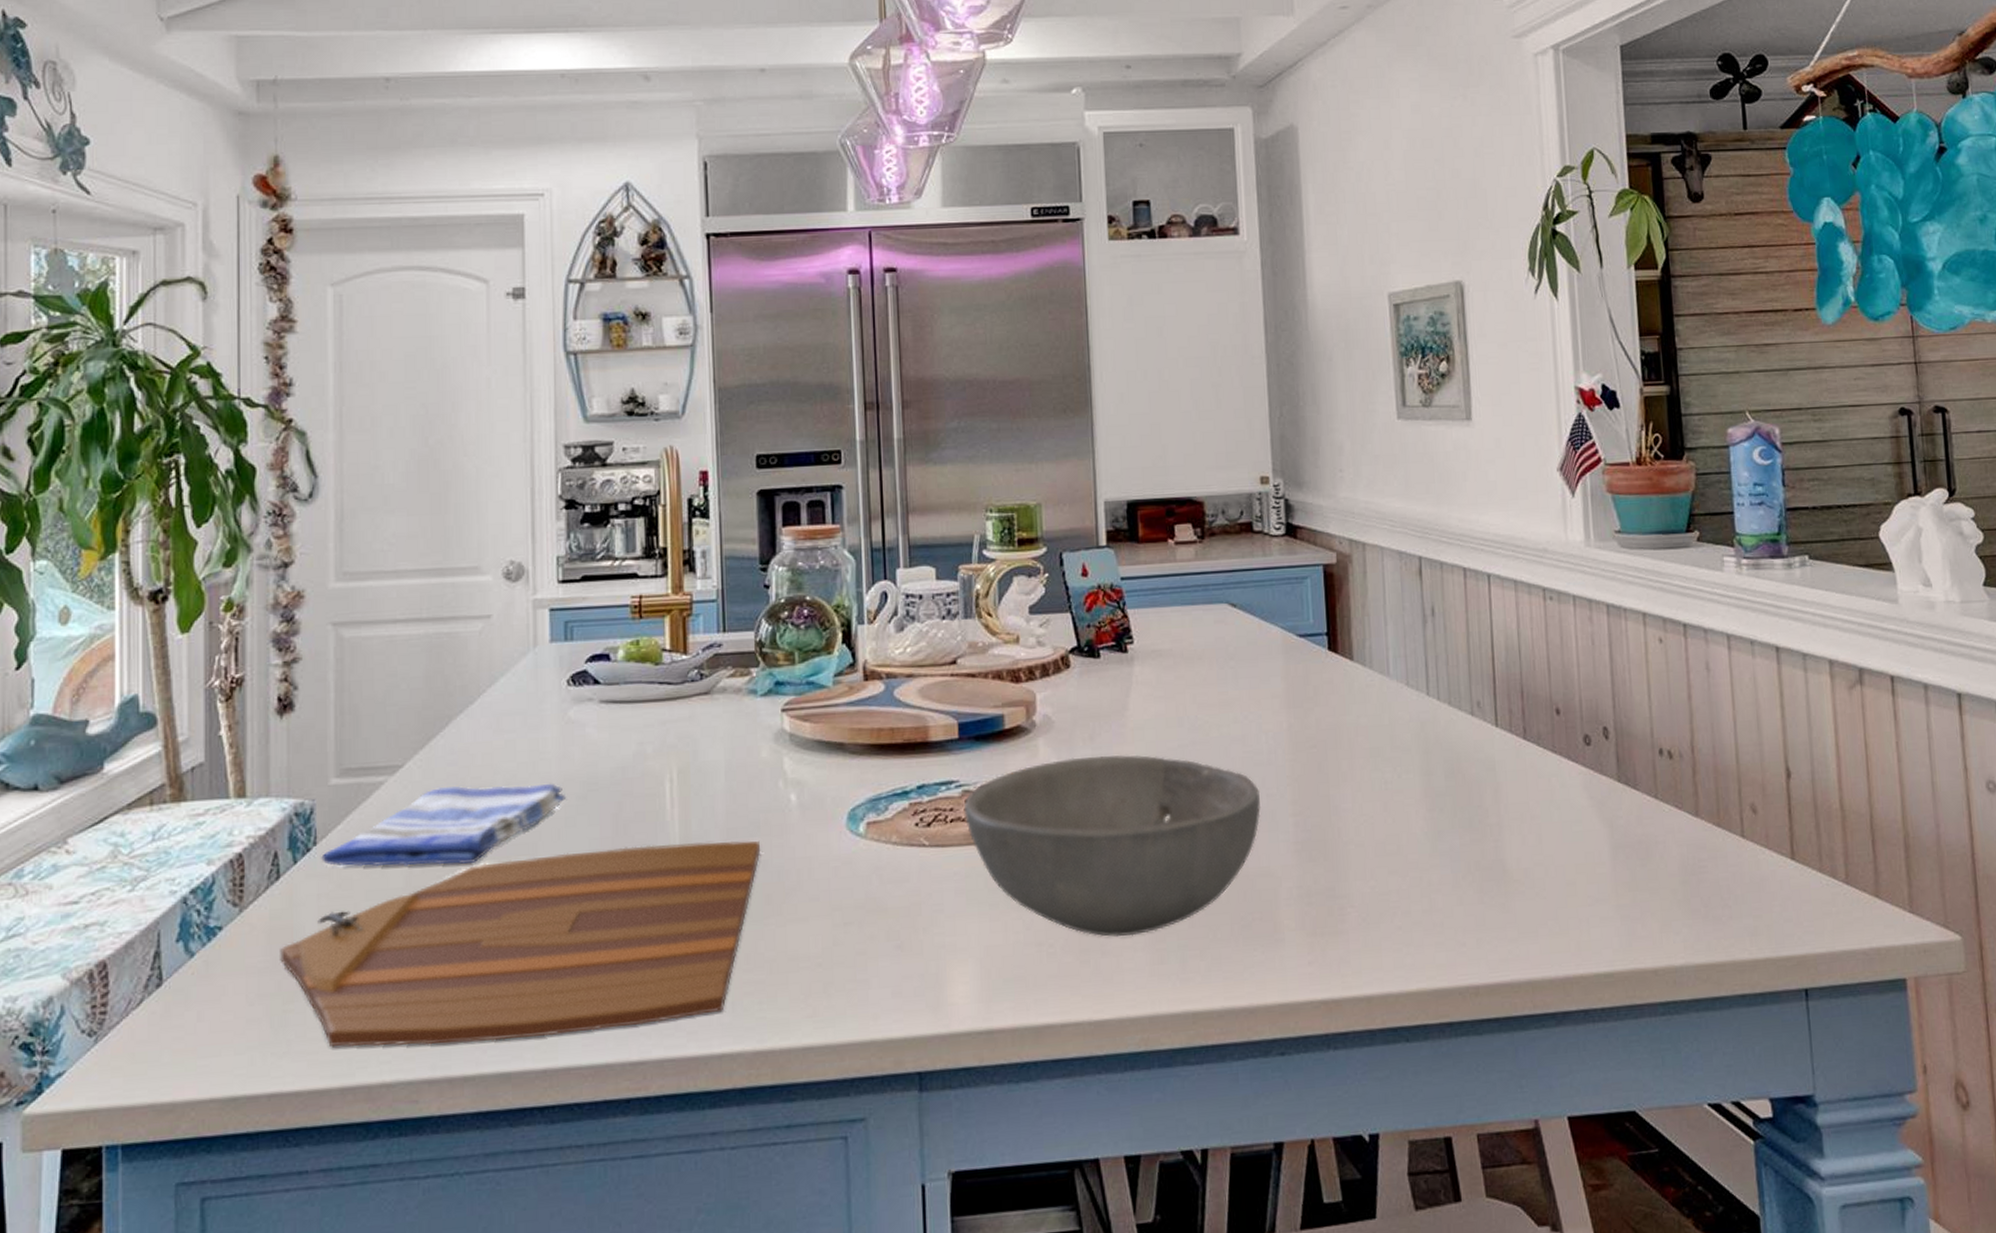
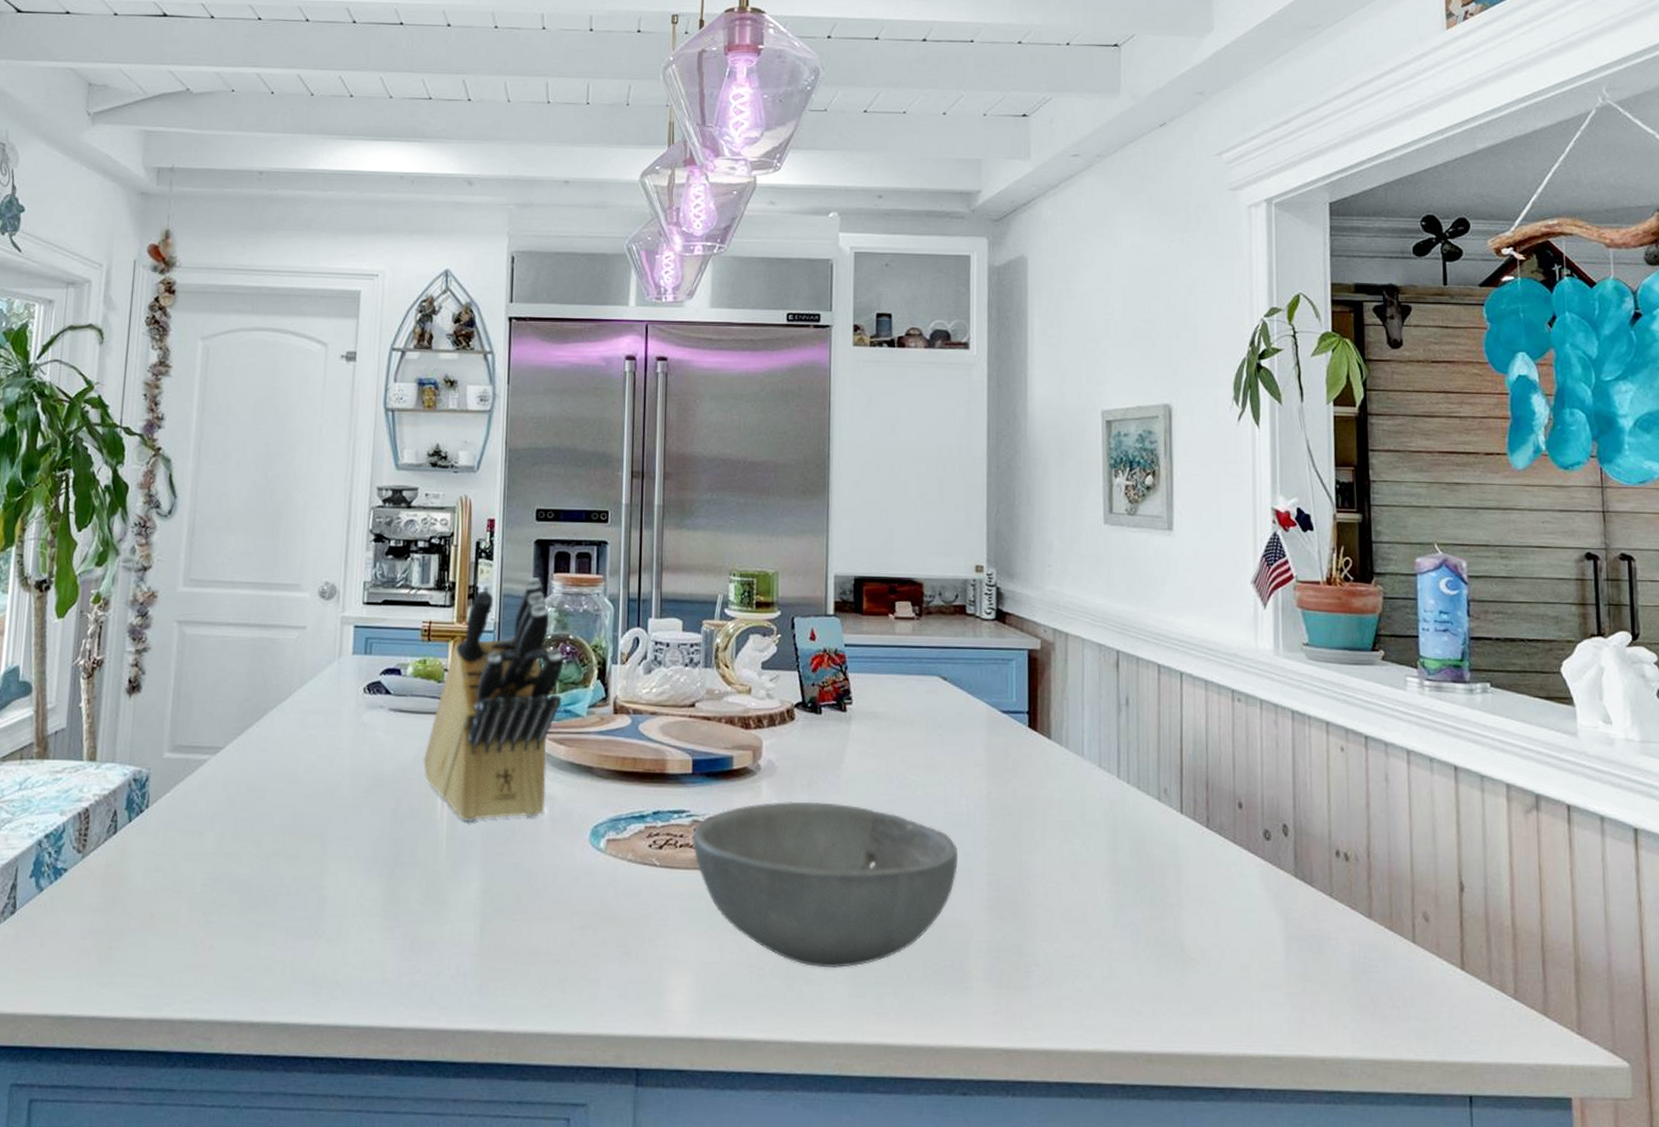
cutting board: present [280,840,760,1047] -> none [110,837,514,996]
dish towel: present [321,783,567,867] -> none [151,769,355,837]
knife block: none [645,534,803,821] -> present [423,577,564,823]

